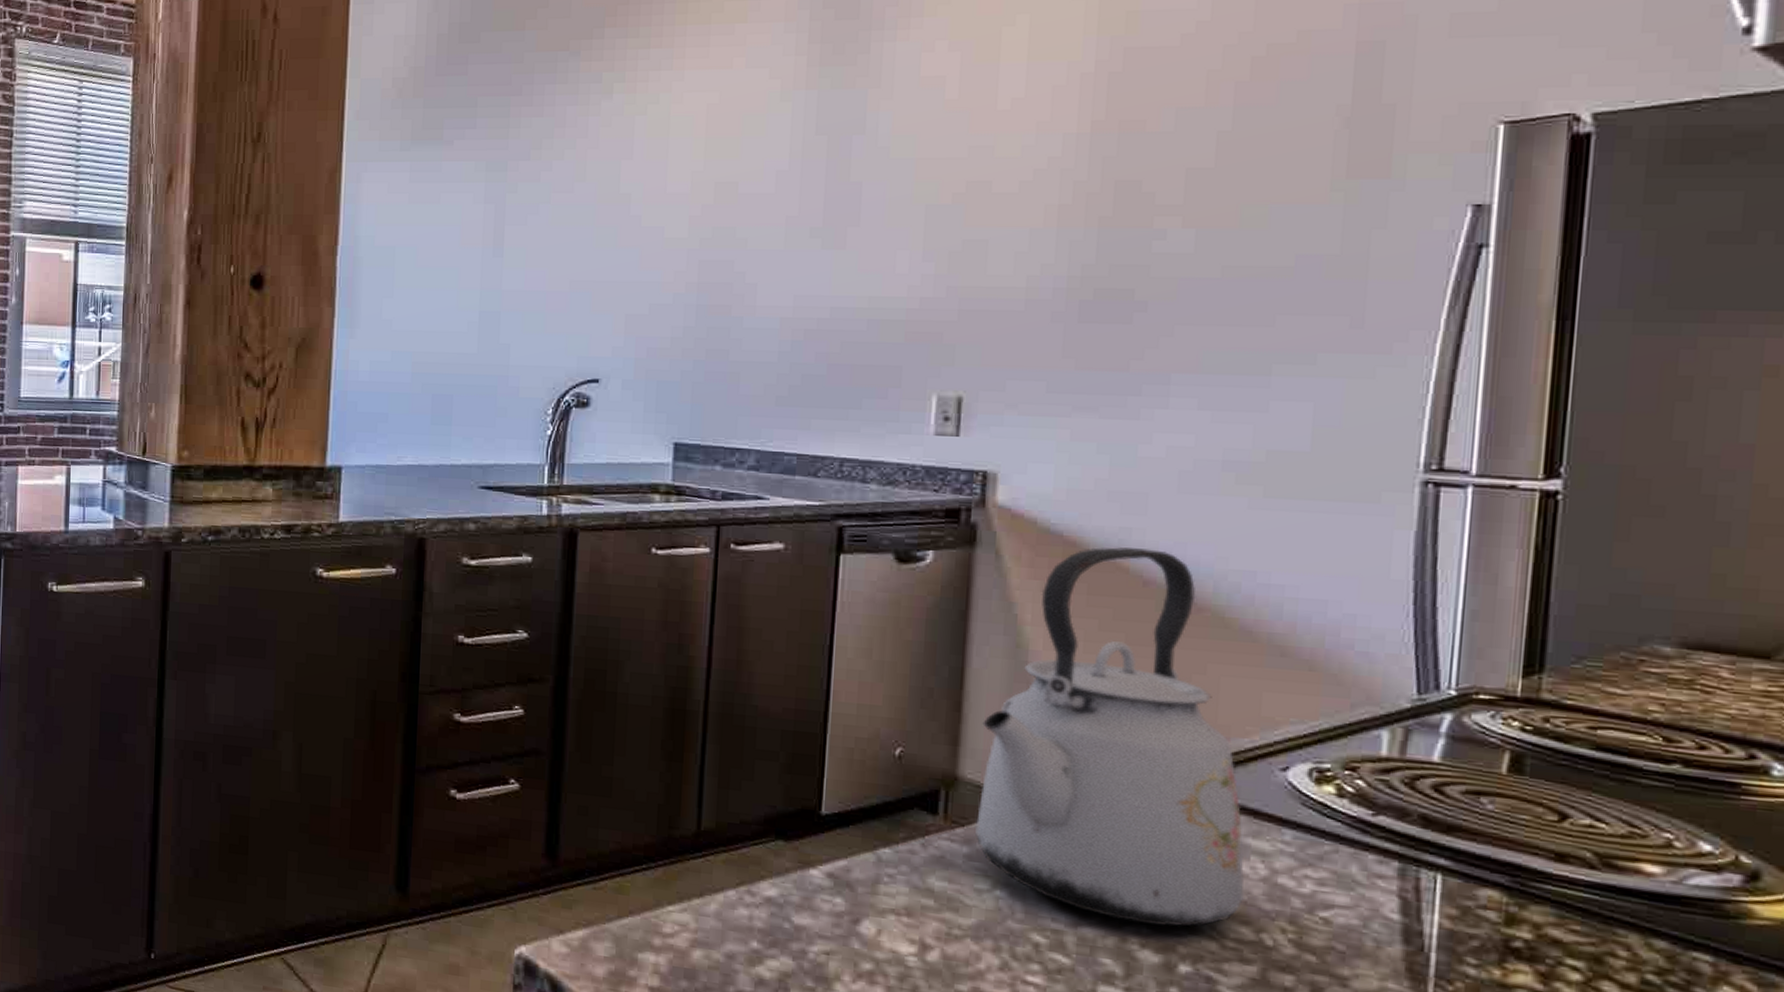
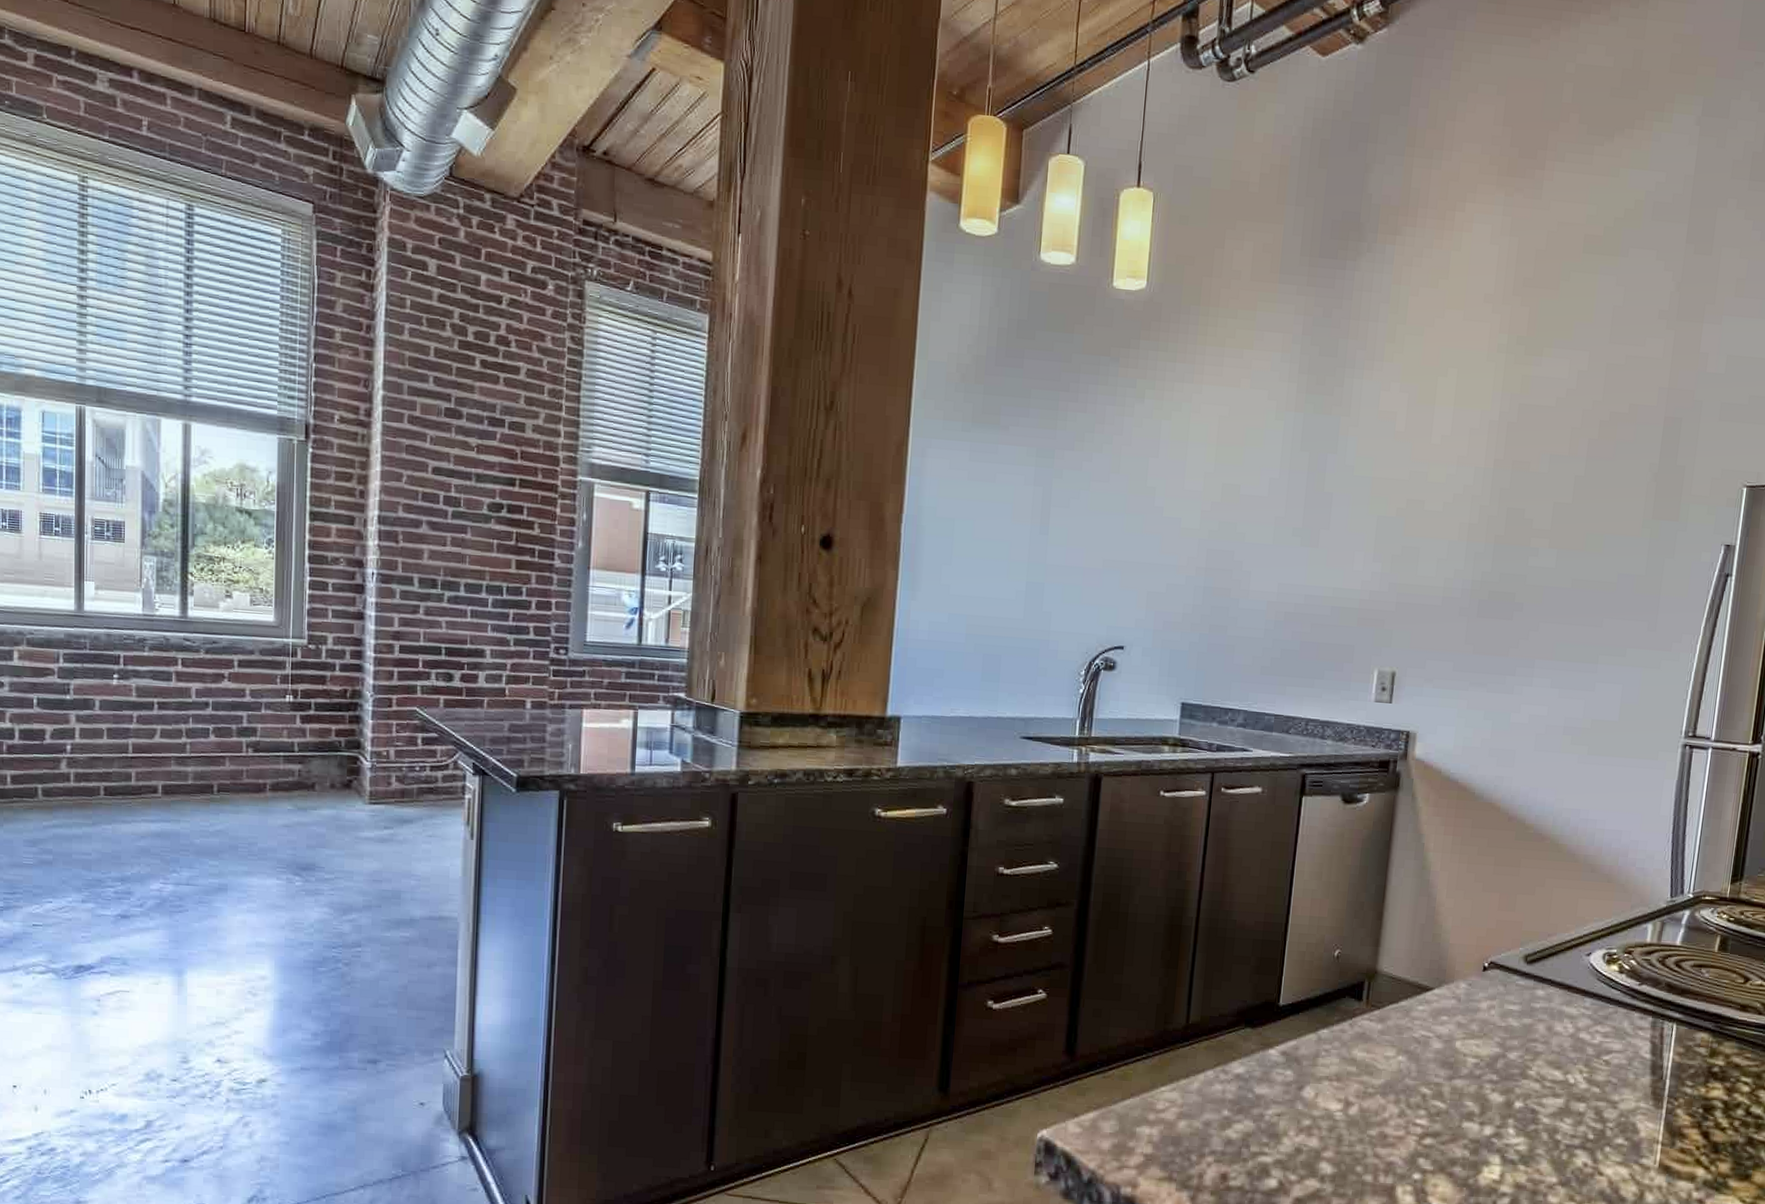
kettle: present [975,547,1246,928] -> none [1387,791,1561,1075]

